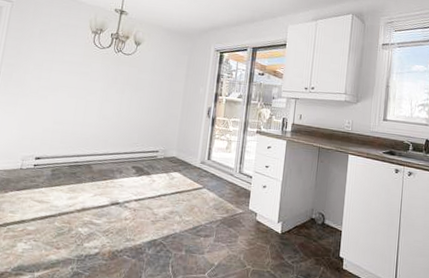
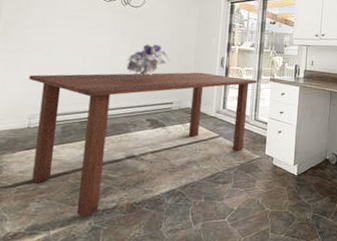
dining table: none [21,117,244,262] -> present [29,72,258,218]
bouquet: none [116,91,158,123] -> present [126,44,170,76]

